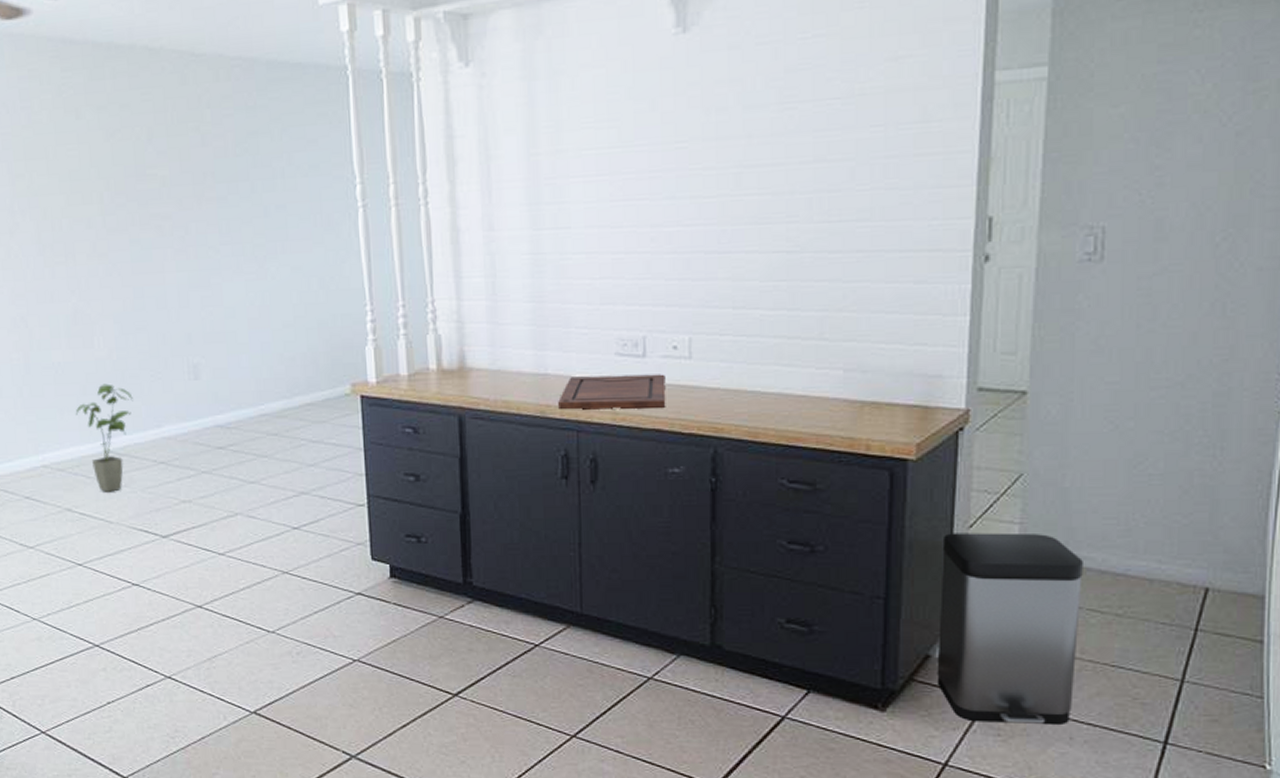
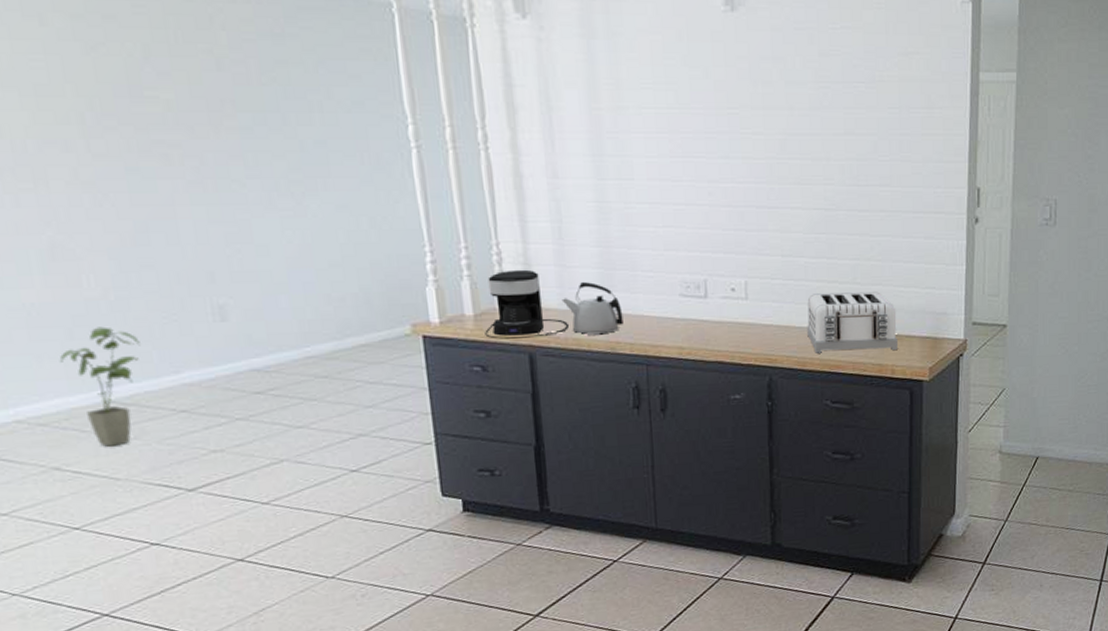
coffee maker: none [417,327,498,400] -> present [485,269,569,339]
kettle: none [492,339,555,399] -> present [561,281,624,337]
cutting board: present [558,374,666,410] -> none [627,313,726,347]
toaster: none [761,349,875,423] -> present [807,292,898,353]
pedal bin: present [937,532,1083,724] -> none [948,434,1047,582]

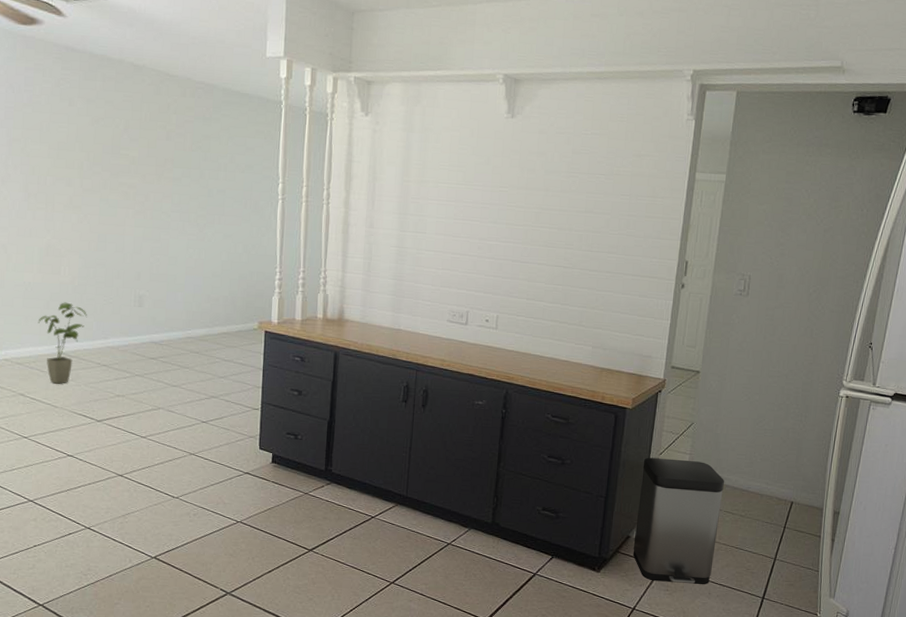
coffee maker: present [485,269,569,339] -> none [307,290,365,341]
kettle: present [561,281,624,337] -> none [363,303,405,345]
toaster: present [807,292,898,353] -> none [539,329,611,382]
pedal bin: none [948,434,1047,582] -> present [633,457,724,584]

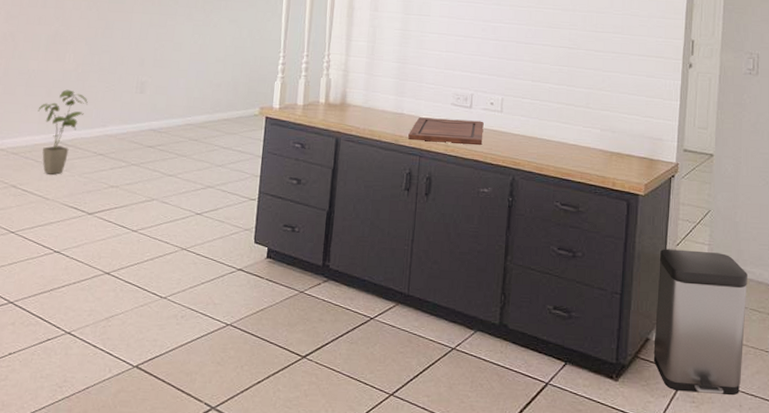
cutting board: none [405,333,479,360] -> present [408,117,484,145]

